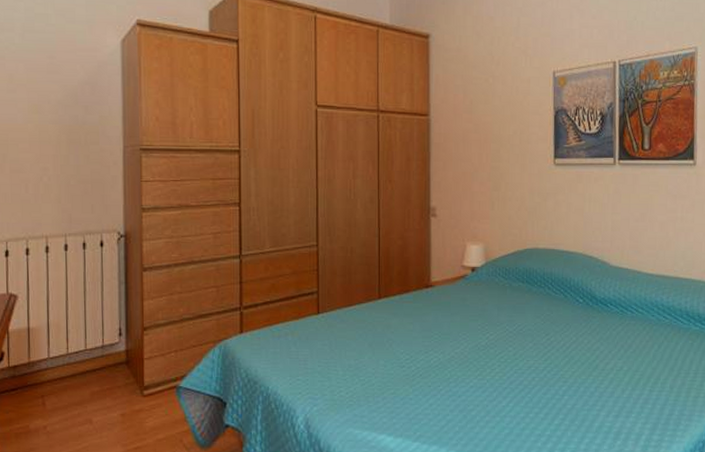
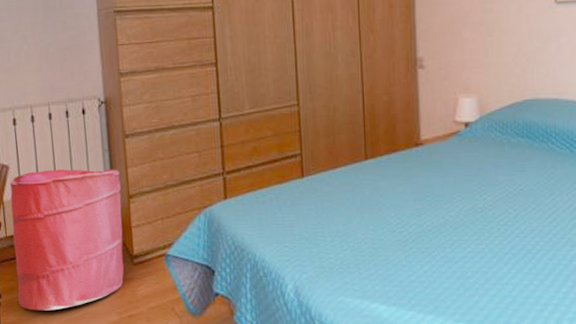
laundry hamper: none [16,300,135,443] -> present [10,169,124,311]

